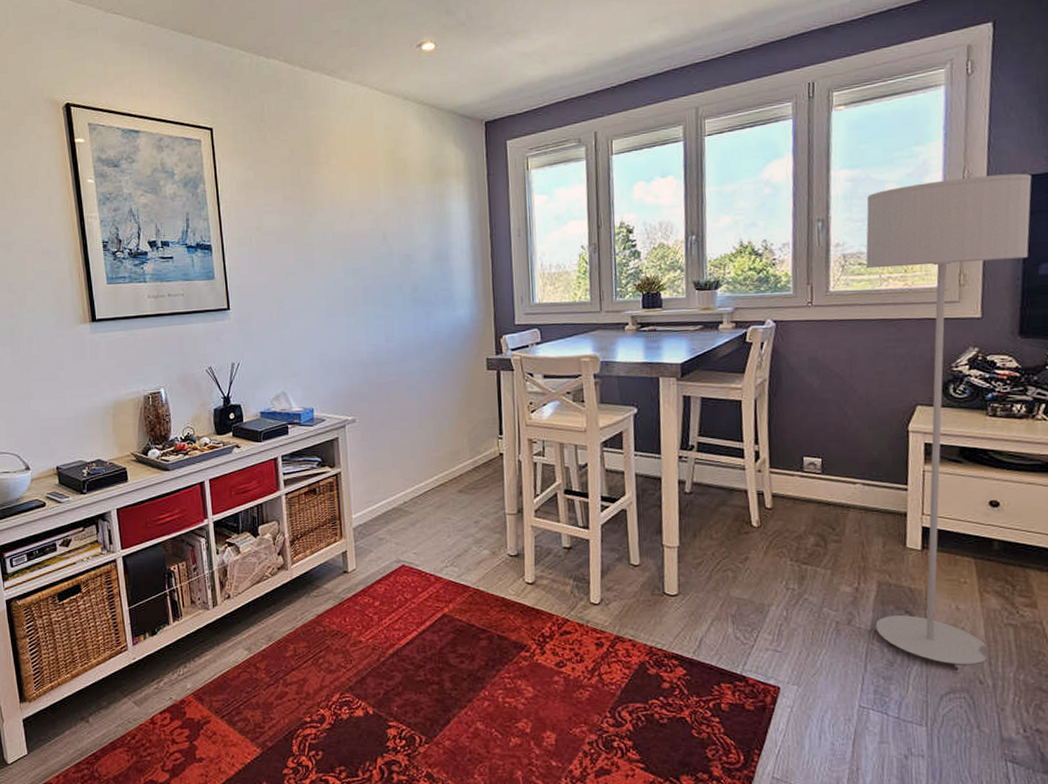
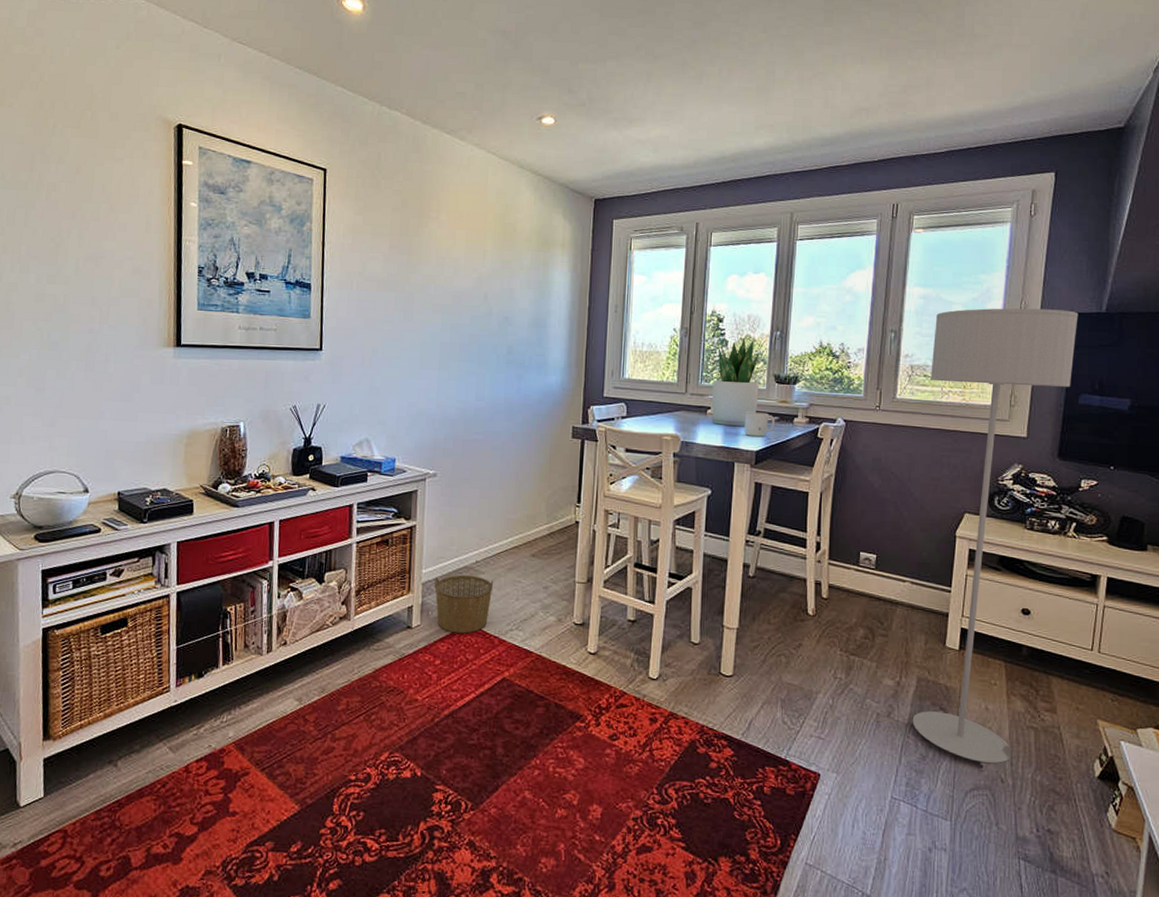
basket: none [365,516,424,574] -> present [435,574,494,634]
planter: none [628,247,679,341] -> present [712,338,761,427]
mug: none [665,322,699,349] -> present [744,411,775,437]

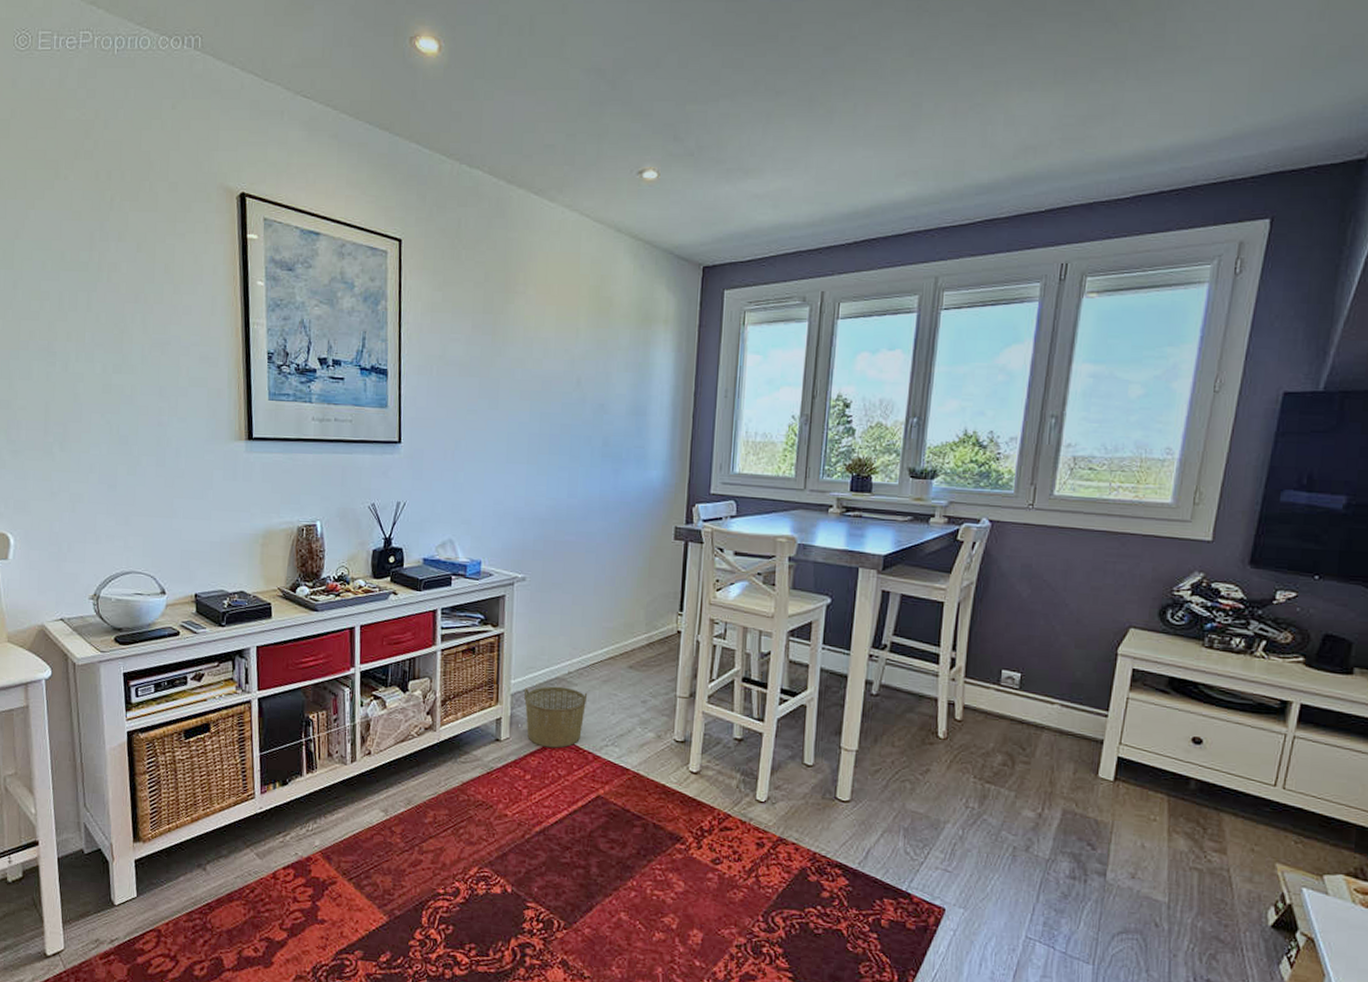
planter: present [712,338,761,427] -> none [834,426,893,528]
mug: present [744,411,775,437] -> none [871,510,908,539]
floor lamp: present [912,308,1078,764] -> none [1054,387,1288,907]

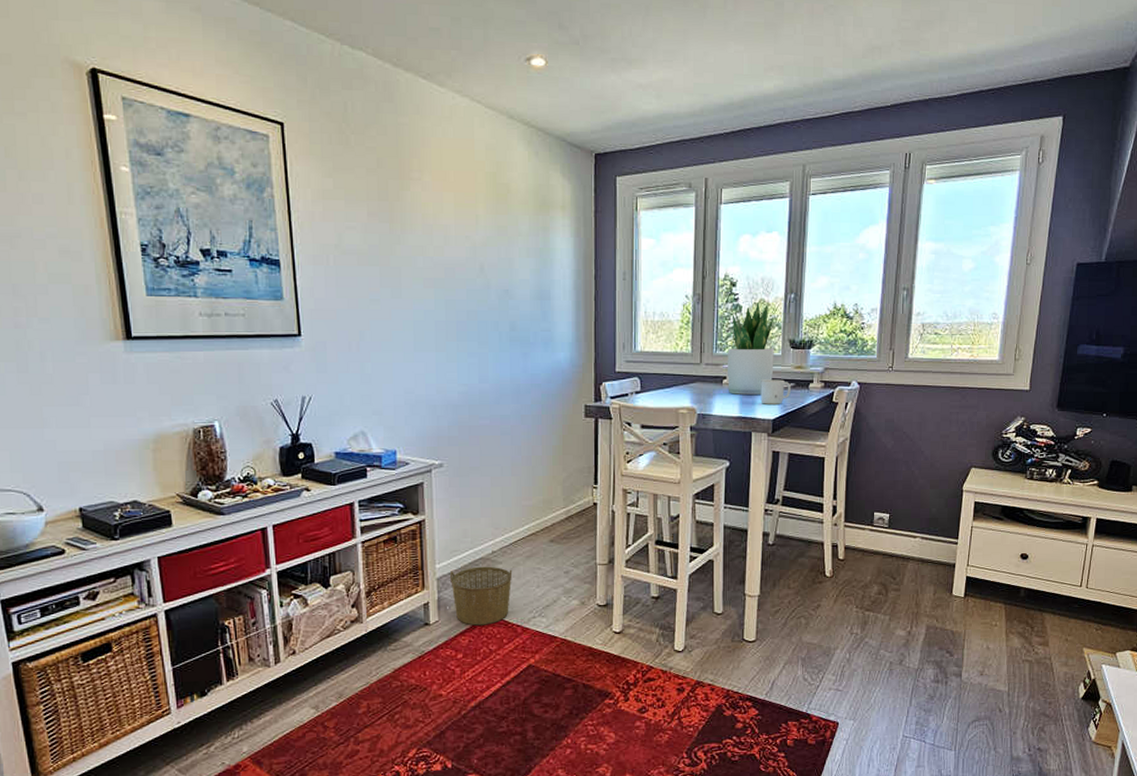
planter: none [834,426,893,528] -> present [728,302,775,396]
mug: none [871,510,908,539] -> present [760,379,791,404]

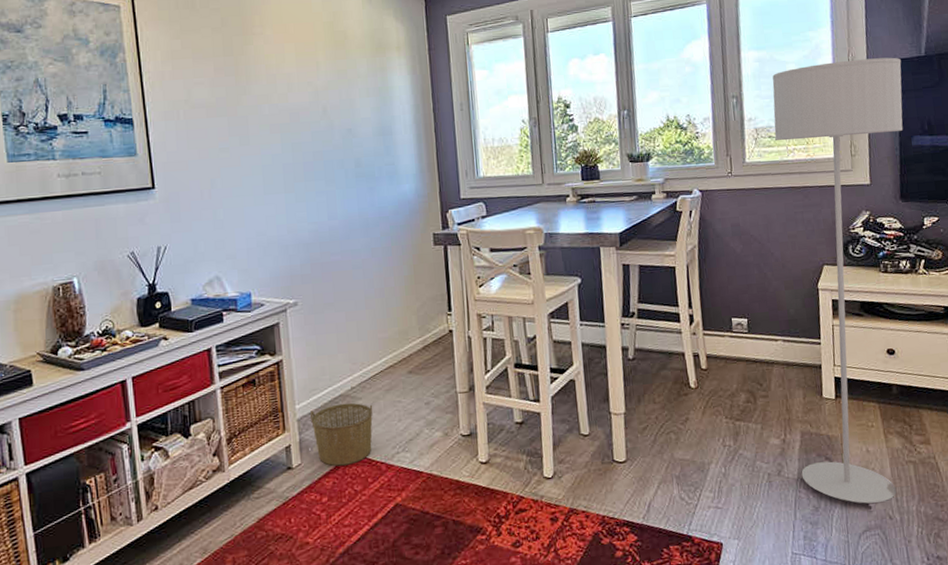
planter: present [728,302,775,396] -> none [568,121,615,212]
mug: present [760,379,791,404] -> none [603,193,634,219]
floor lamp: none [922,260,1080,697] -> present [772,57,903,504]

